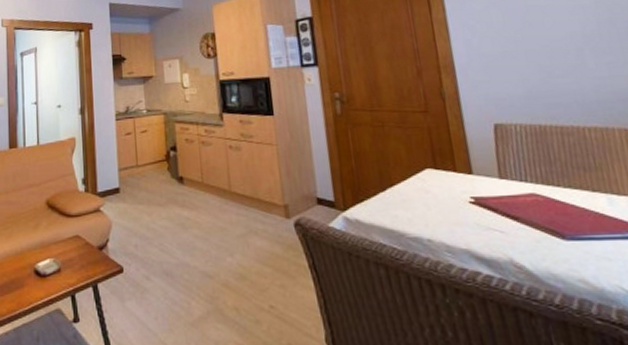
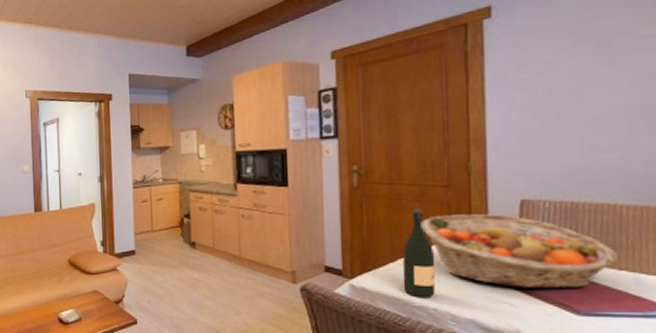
wine bottle: none [391,135,428,229] -> present [402,208,436,298]
fruit basket: none [405,139,590,214] -> present [420,214,617,289]

